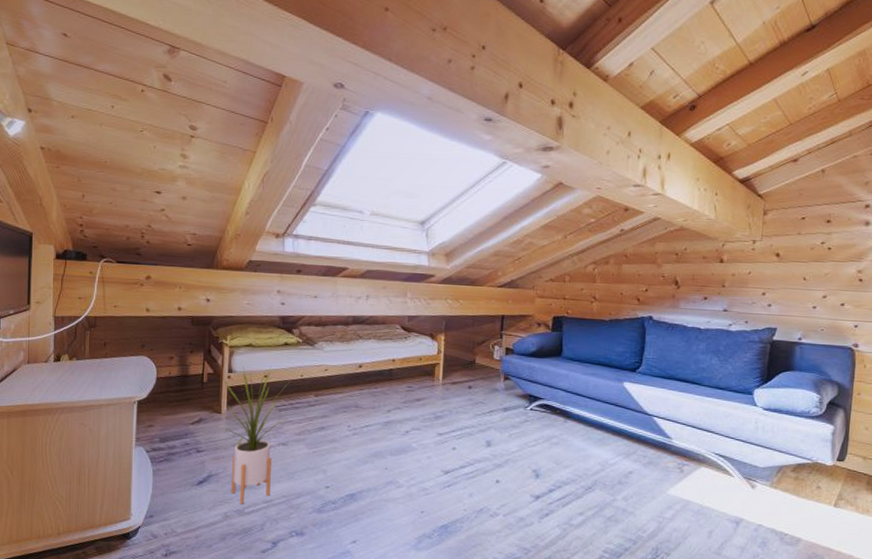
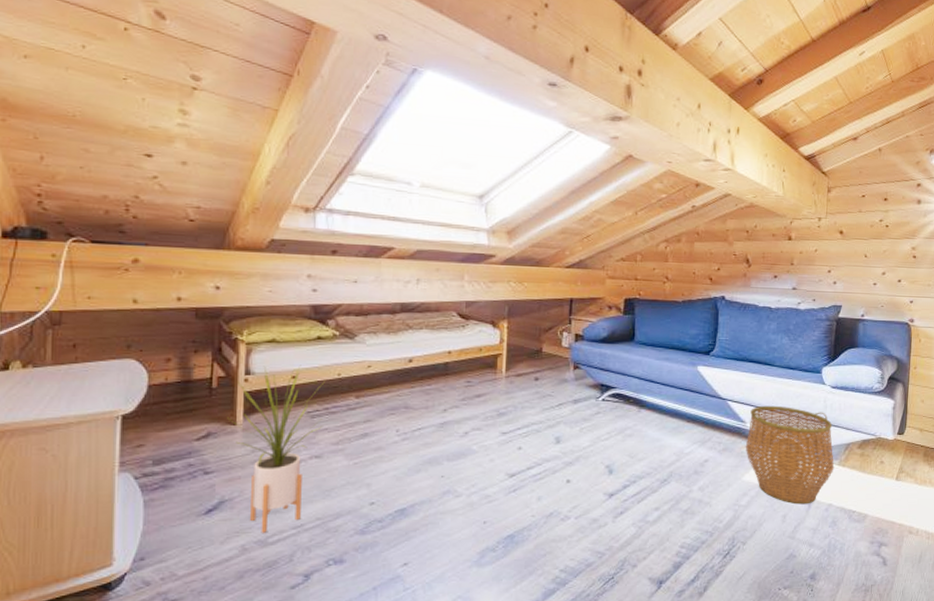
basket: none [670,423,766,523] -> present [745,405,835,505]

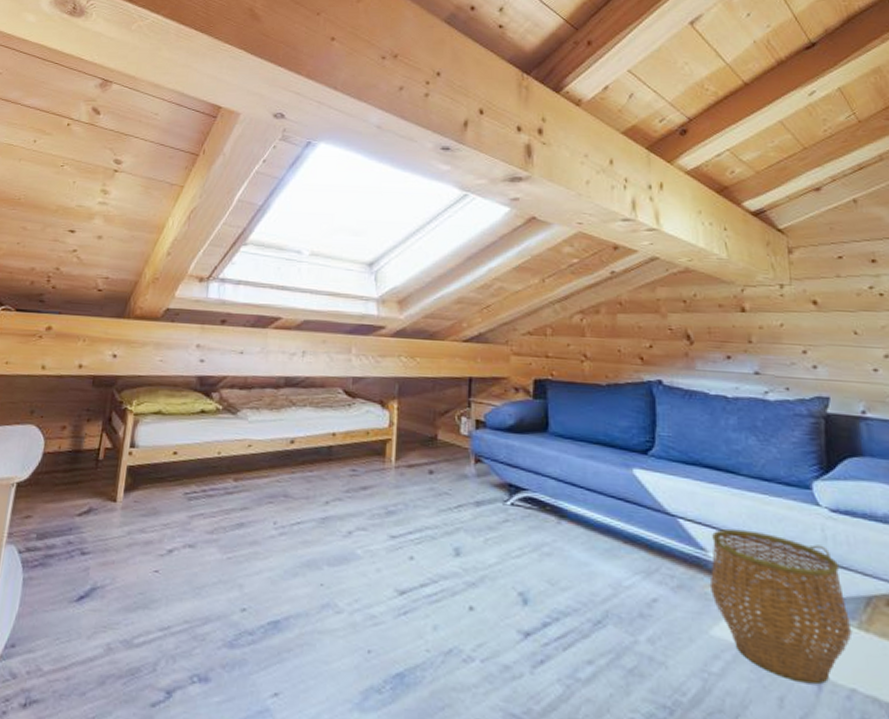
house plant: present [227,365,325,533] -> none [109,440,205,632]

